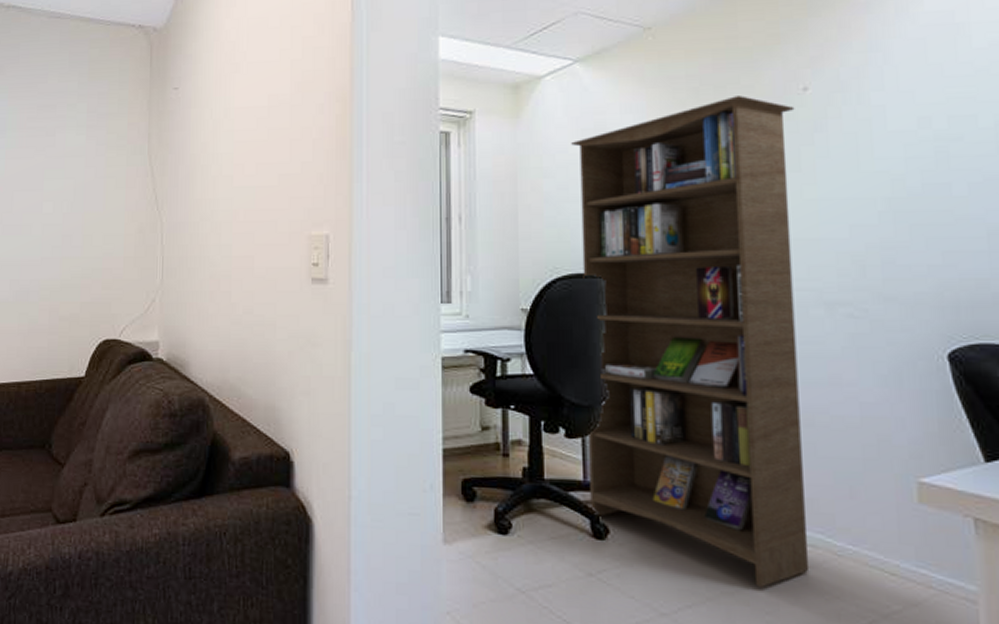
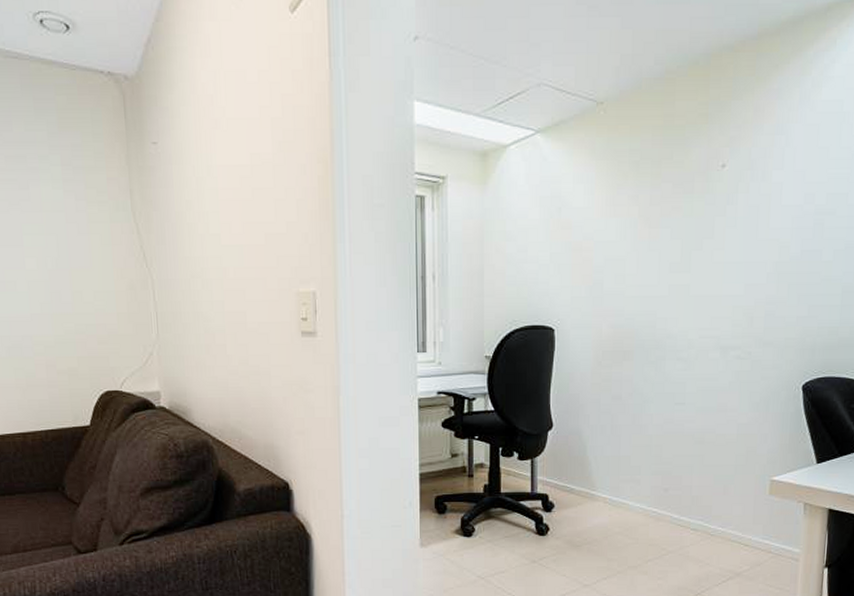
bookcase: present [571,96,810,589] -> none [531,170,714,562]

